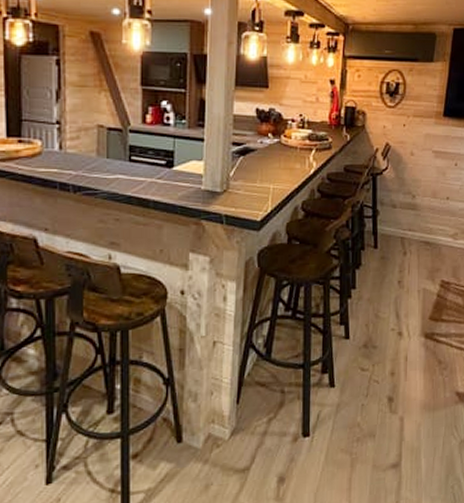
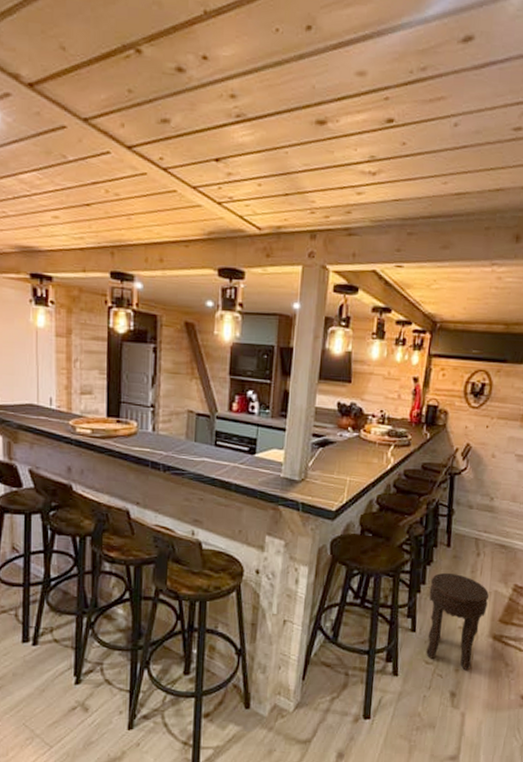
side table: none [360,274,419,373] -> present [426,572,490,671]

